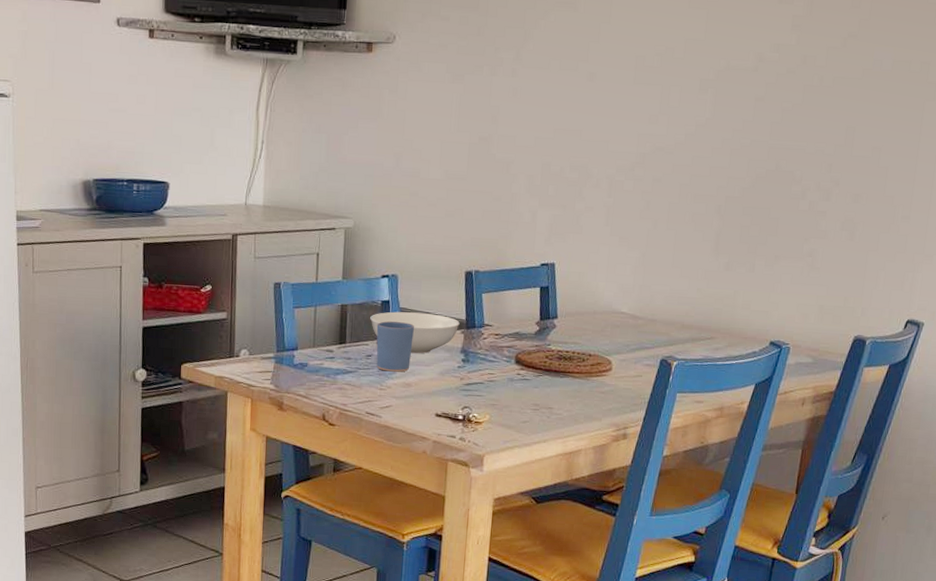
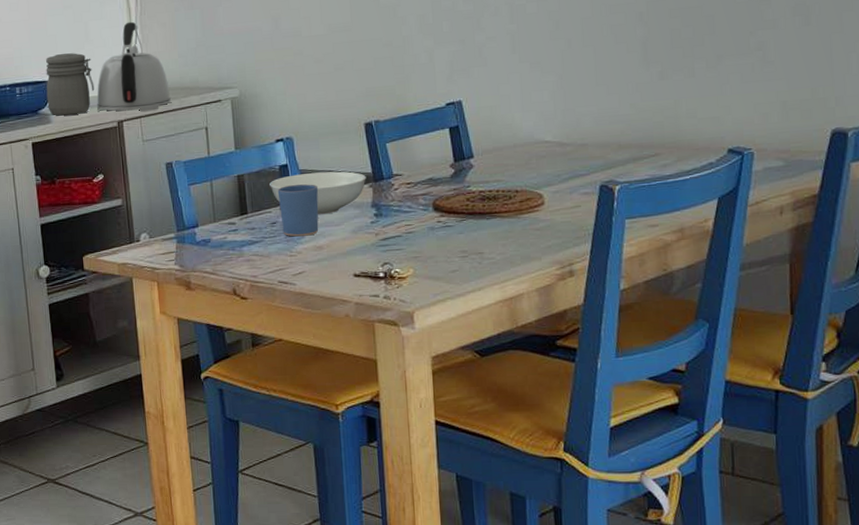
jar: none [164,156,214,221] -> present [46,53,95,116]
kettle: none [214,135,287,229] -> present [96,21,171,112]

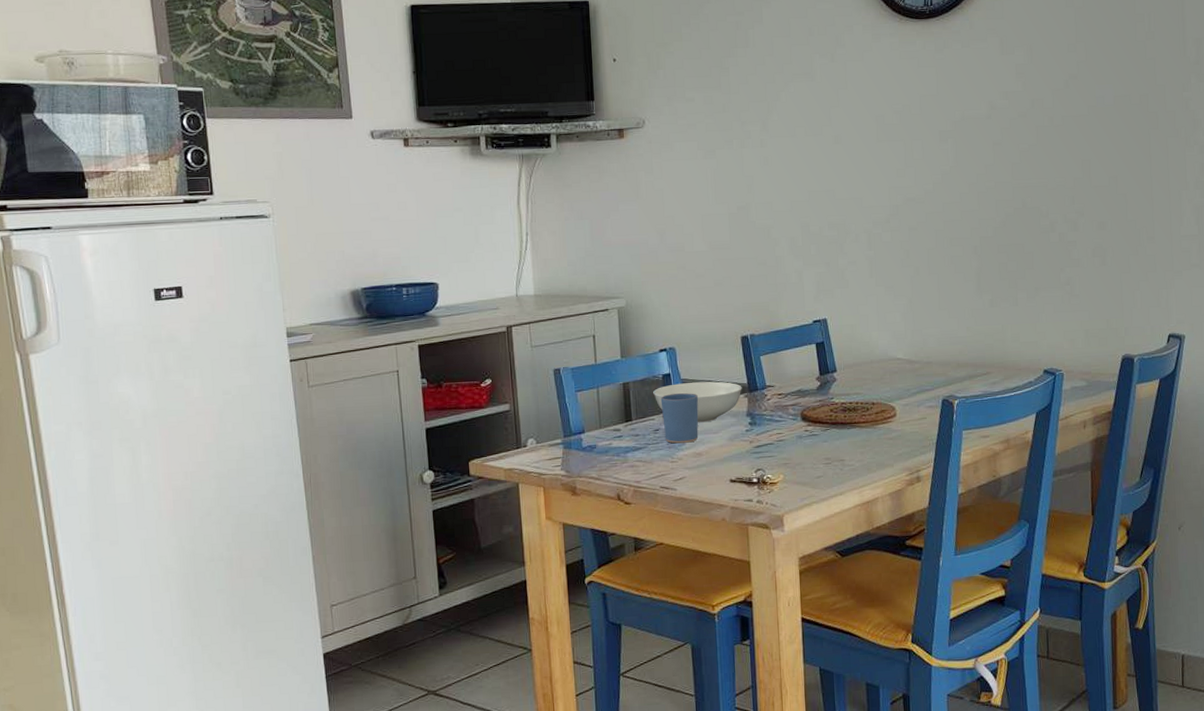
jar: present [46,53,95,116] -> none [434,256,484,319]
kettle: present [96,21,171,112] -> none [486,228,560,318]

